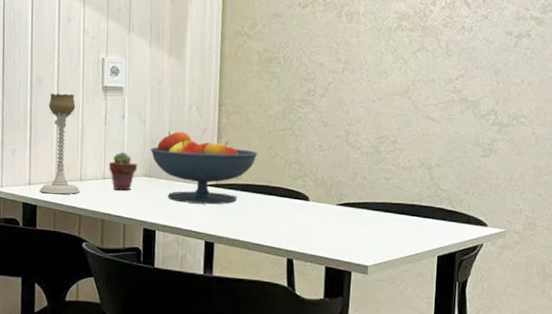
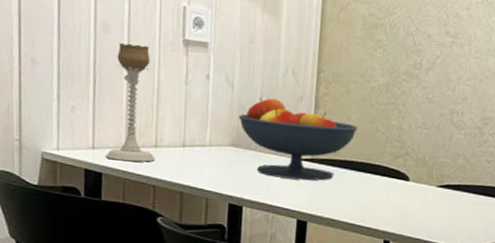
potted succulent: present [108,152,138,191] -> none [189,117,224,161]

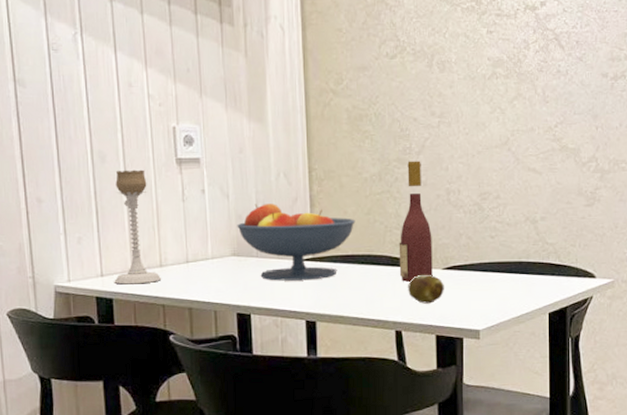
wine bottle: none [394,76,431,196] -> present [399,161,433,283]
fruit: none [401,189,437,218] -> present [408,275,444,304]

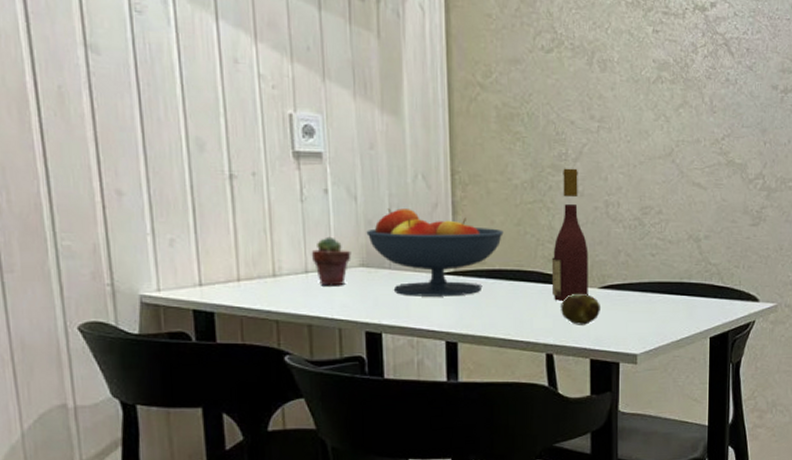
candle holder: present [114,169,162,285] -> none [215,161,275,296]
potted succulent: none [191,230,225,274] -> present [311,236,351,286]

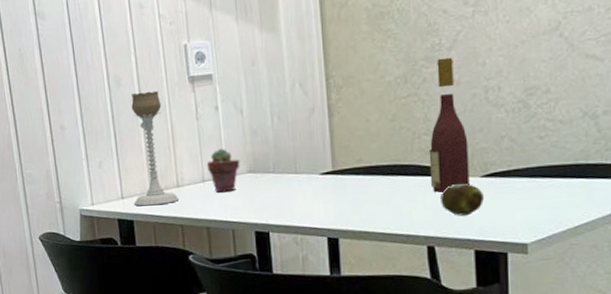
candle holder: none [215,161,275,296] -> present [131,90,180,206]
fruit bowl: present [366,208,504,297] -> none [252,116,379,197]

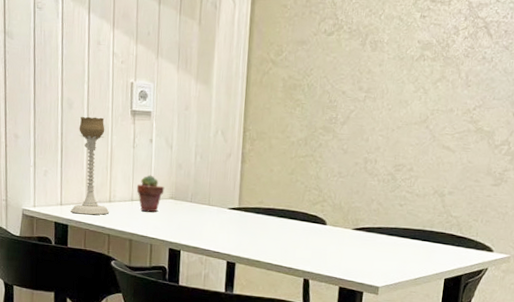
wine bottle: present [429,57,470,194] -> none [313,129,347,239]
fruit: present [441,184,484,216] -> none [319,232,352,259]

